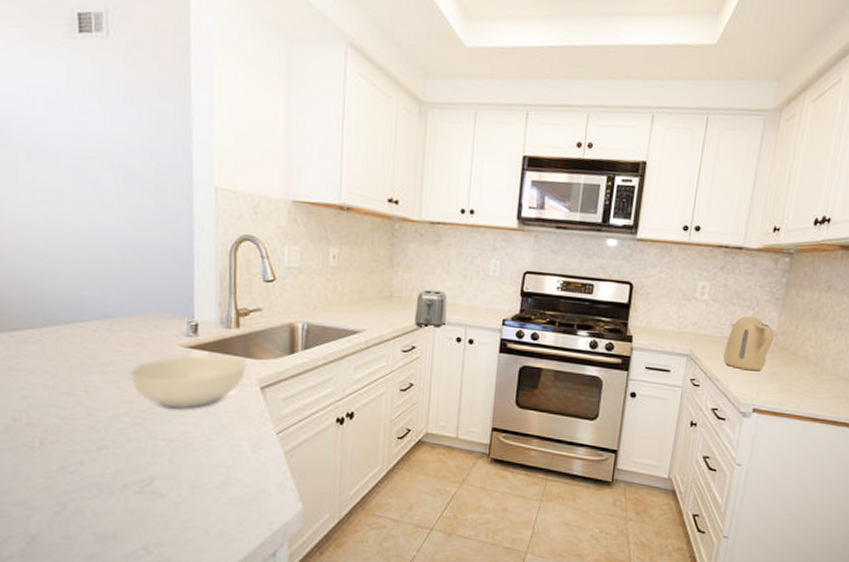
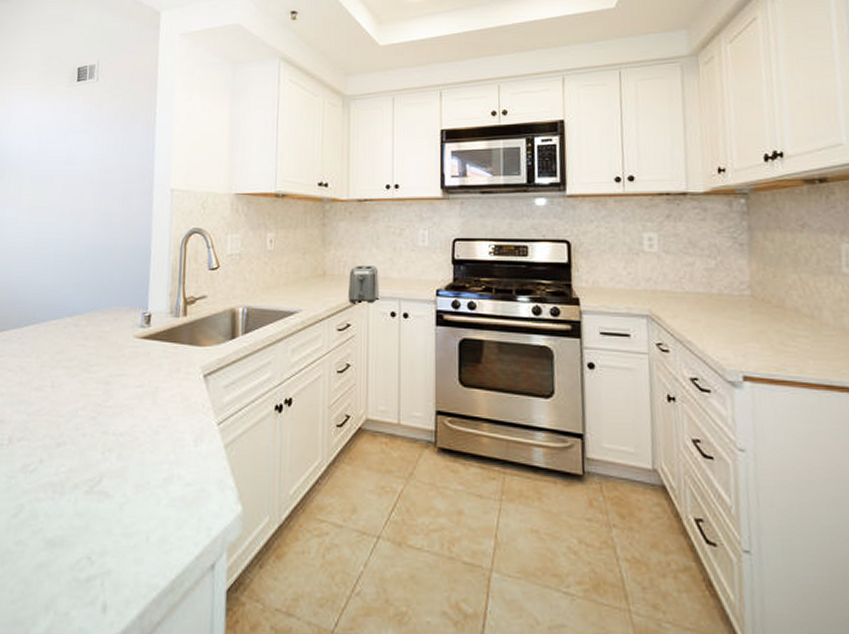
bowl: present [128,354,247,409] -> none [89,344,192,401]
kettle: present [723,316,774,371] -> none [690,267,749,330]

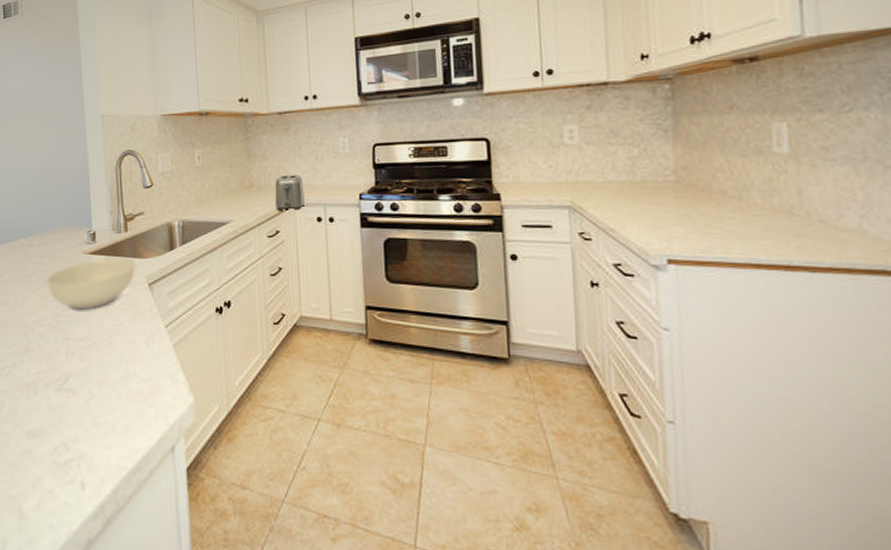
bowl: none [89,344,192,401] -> present [45,258,136,310]

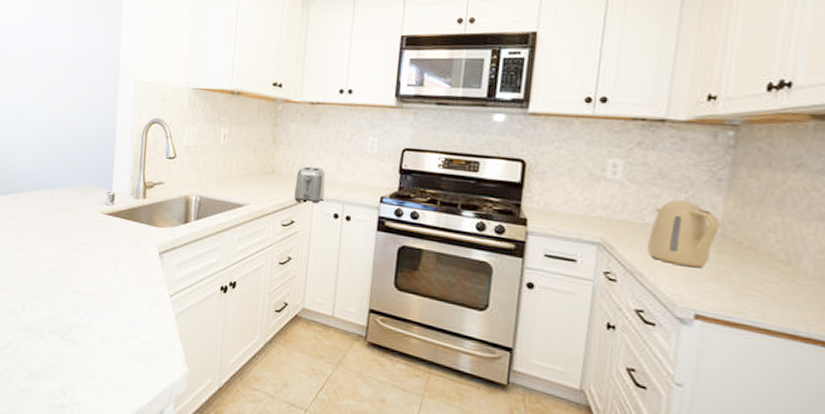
bowl: present [45,258,136,310] -> none [62,221,150,268]
kettle: none [612,154,674,216] -> present [647,200,719,268]

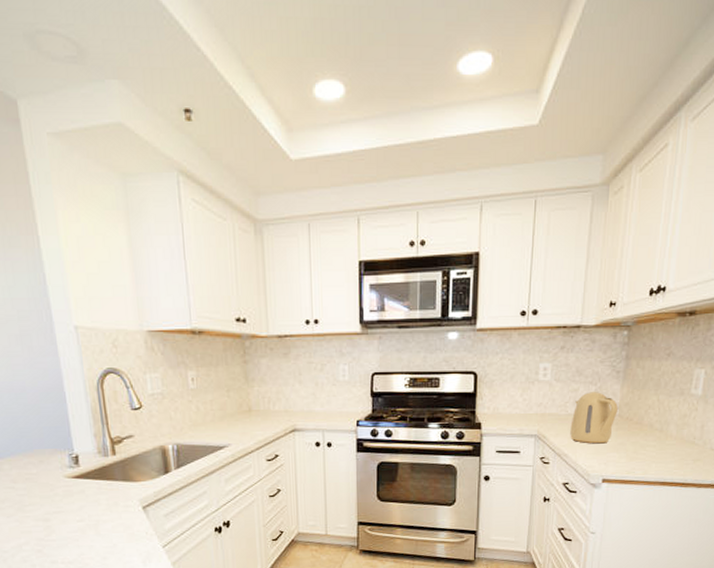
toaster: present [294,166,326,205] -> none [274,400,304,437]

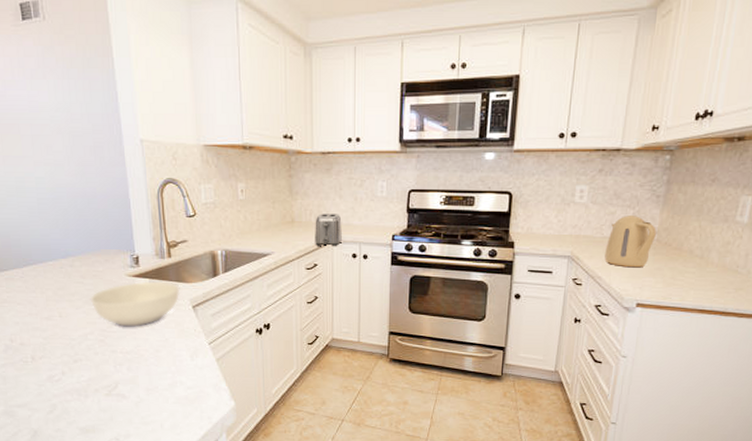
bowl: none [23,481,128,534] -> present [90,281,180,327]
toaster: none [274,400,304,437] -> present [315,214,342,247]

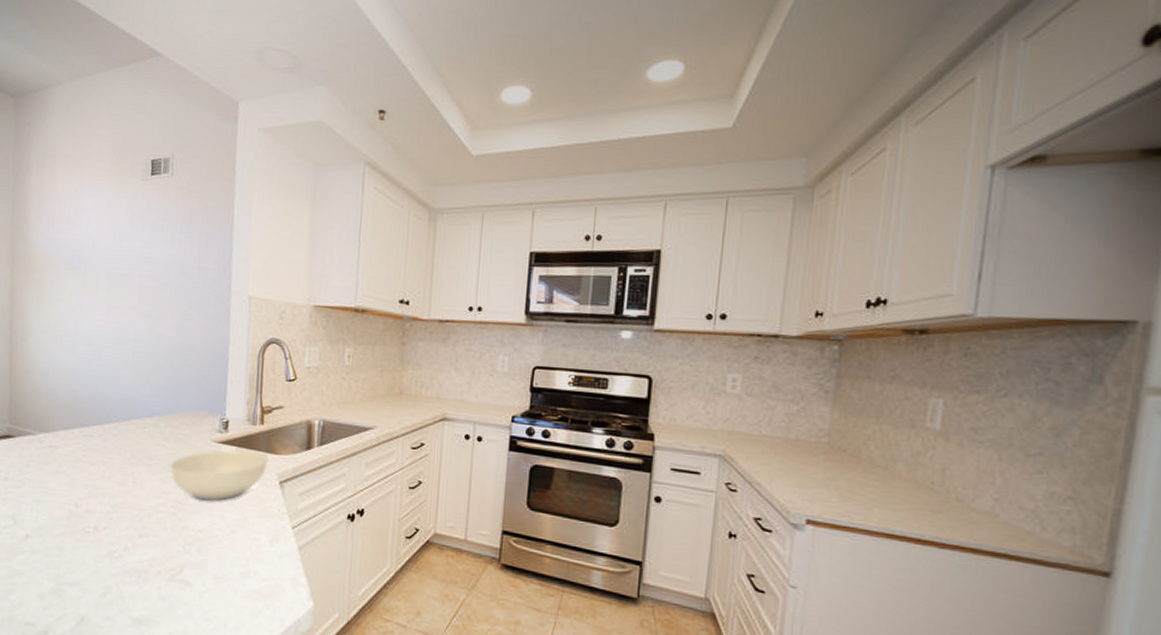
toaster: present [315,214,342,247] -> none [424,387,456,426]
kettle: present [605,216,656,268] -> none [764,412,827,476]

